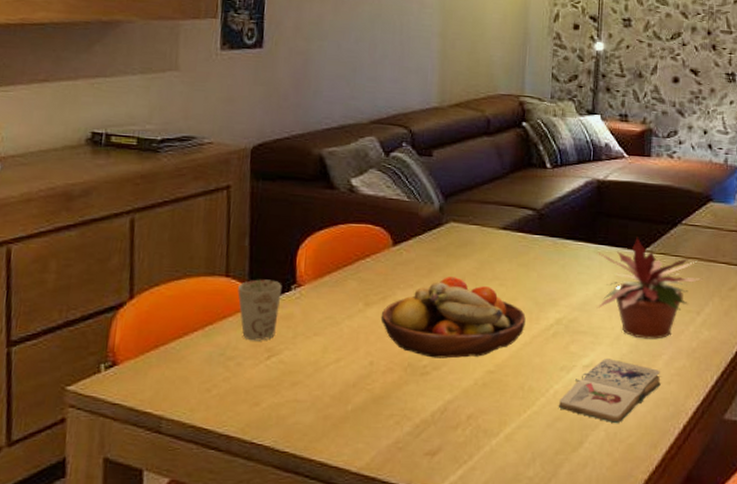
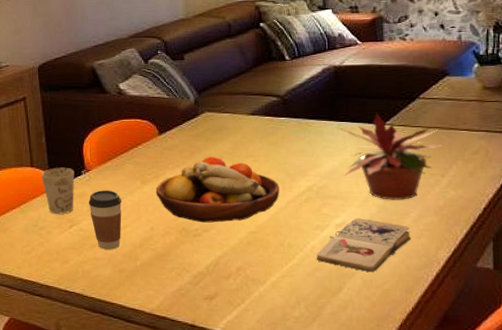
coffee cup: none [295,311,338,389] -> present [88,190,122,249]

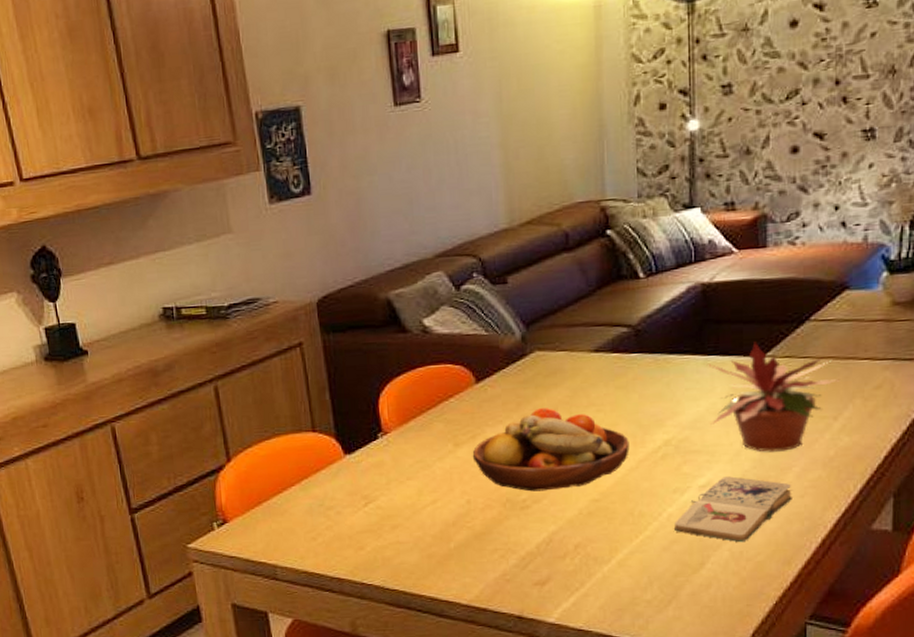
mug: present [41,167,75,214] -> none [326,430,369,490]
coffee cup: present [88,190,122,249] -> none [387,456,430,531]

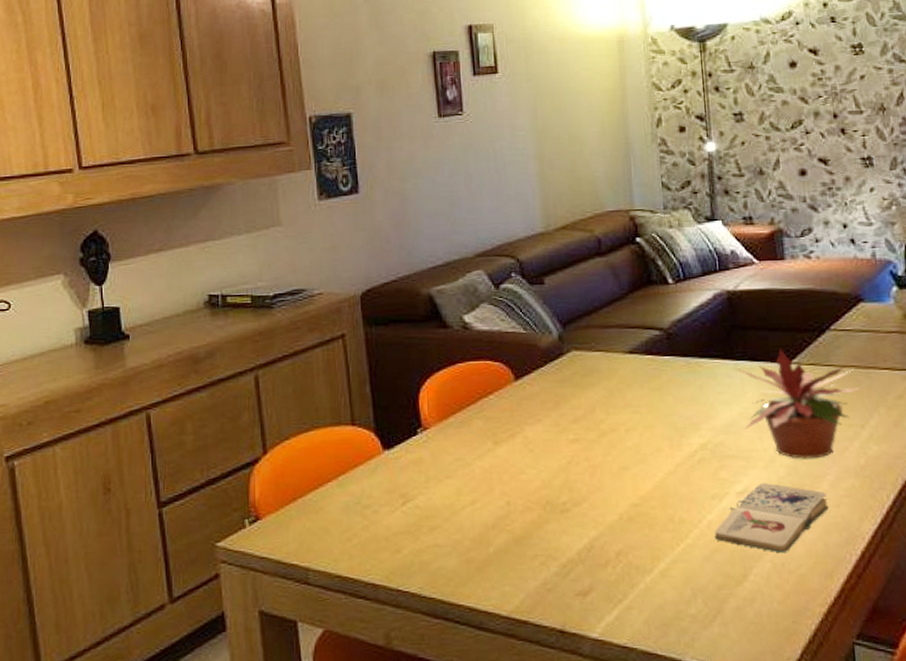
fruit bowl: present [472,408,630,492] -> none [511,408,667,494]

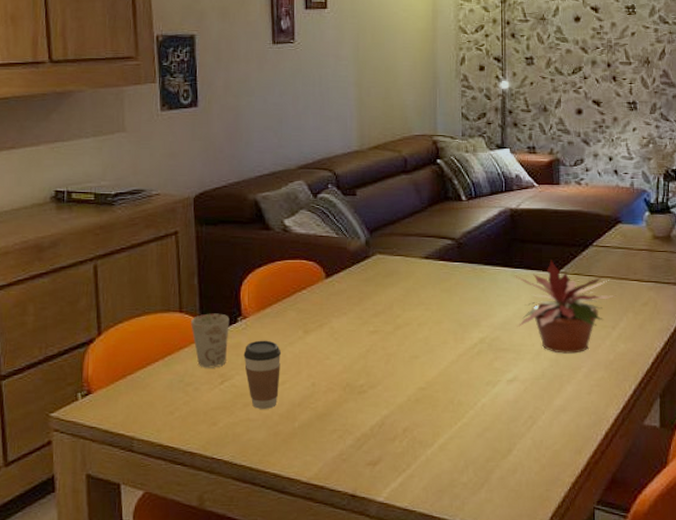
mug: none [365,425,409,488] -> present [191,313,230,368]
coffee cup: none [426,454,470,533] -> present [243,340,282,409]
paperback book: present [714,483,829,552] -> none [486,373,582,431]

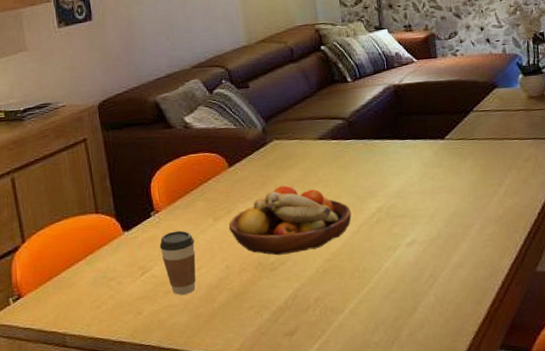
mug: present [191,313,230,368] -> none [107,210,145,263]
fruit bowl: none [319,304,451,378] -> present [228,185,352,256]
potted plant: present [514,260,616,354] -> none [403,128,500,214]

